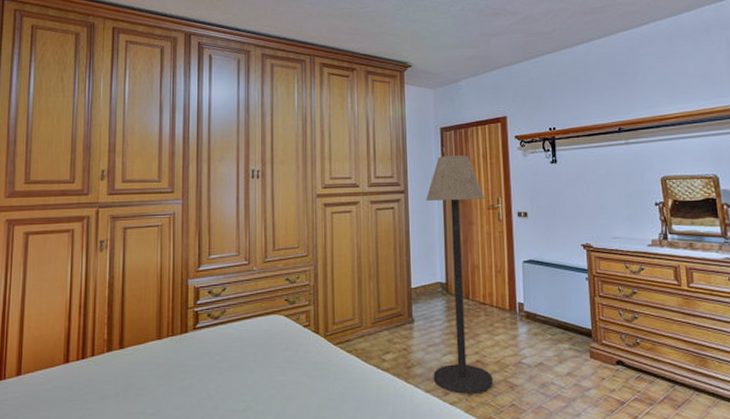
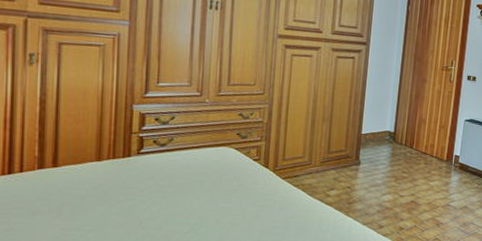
floor lamp: present [426,154,494,394] -> none [371,14,441,228]

